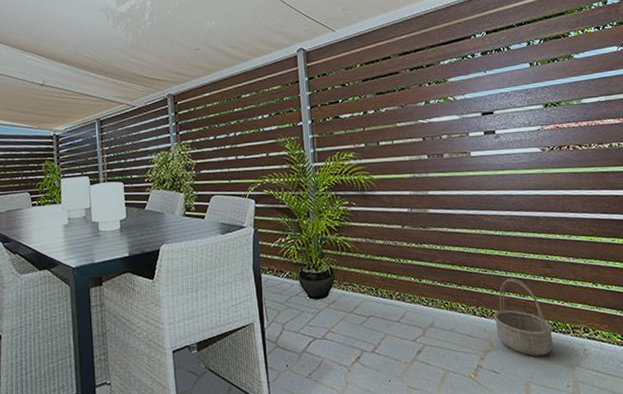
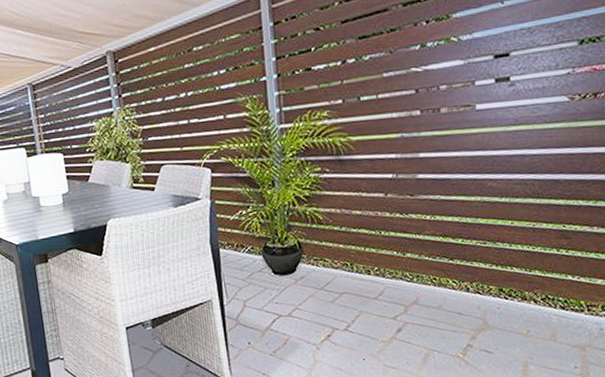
basket: present [493,278,554,356] -> none [490,250,563,336]

